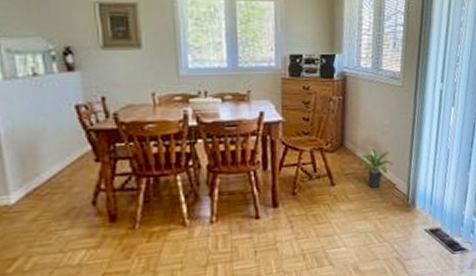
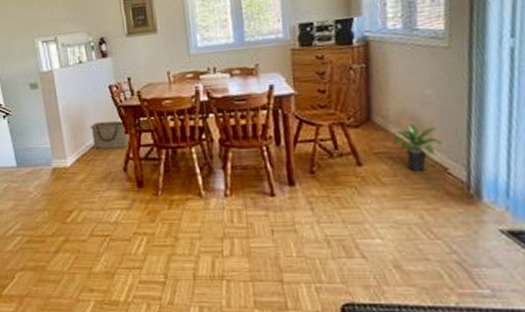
basket: none [46,146,103,181] -> present [90,120,131,149]

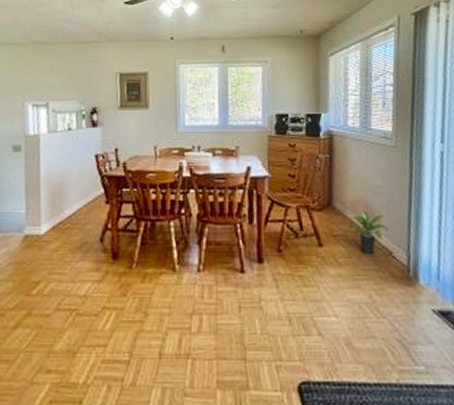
basket: present [90,120,131,149] -> none [70,189,111,218]

